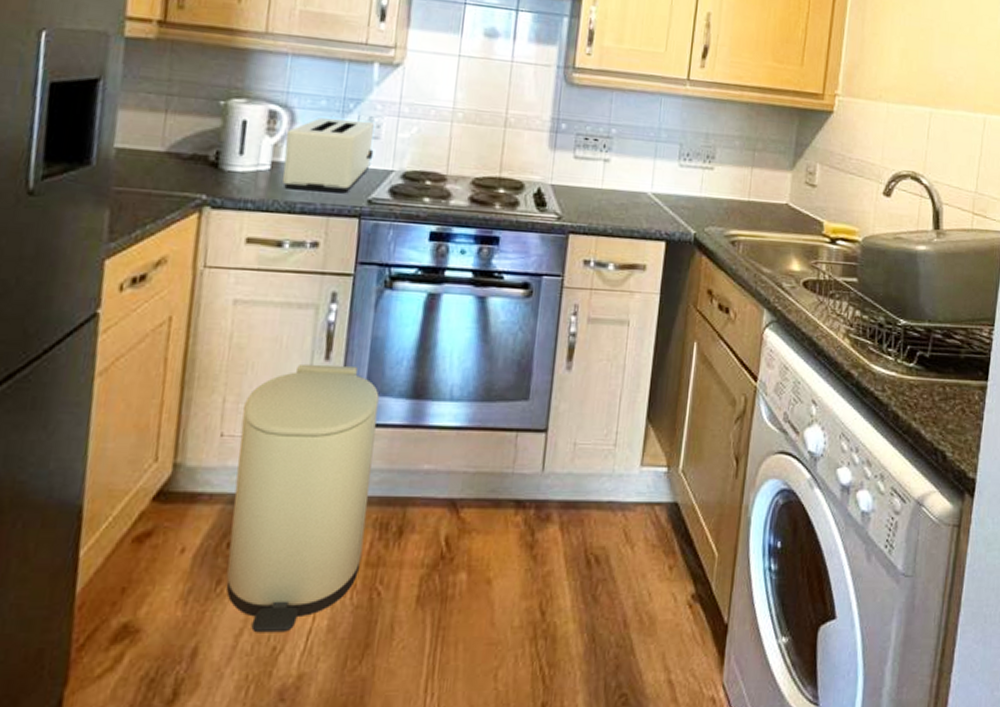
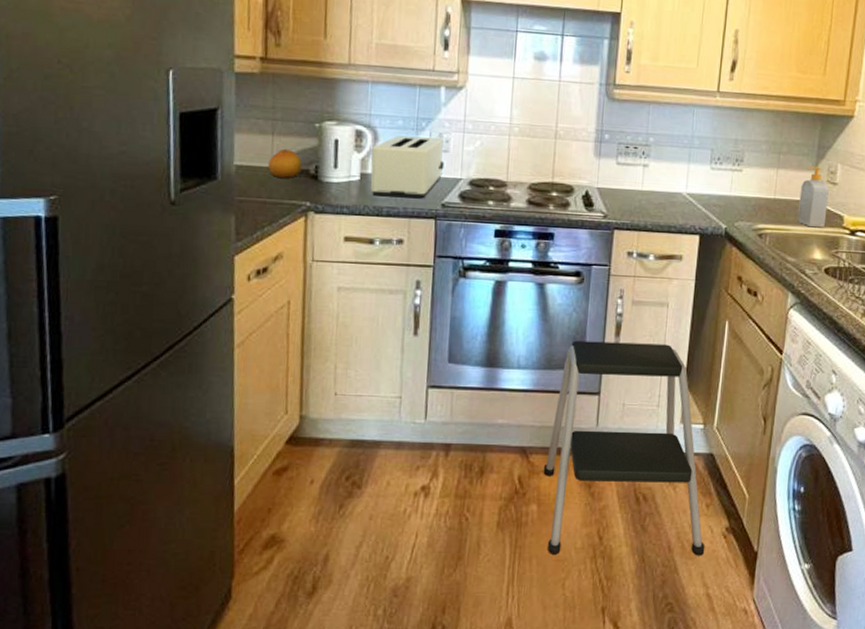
fruit: none [156,130,200,166] -> present [267,149,302,179]
pedal bin: present [226,365,379,633] -> none [346,339,459,546]
step stool: none [476,366,668,636] -> present [543,340,705,556]
soap bottle: none [772,166,808,235] -> present [796,166,829,228]

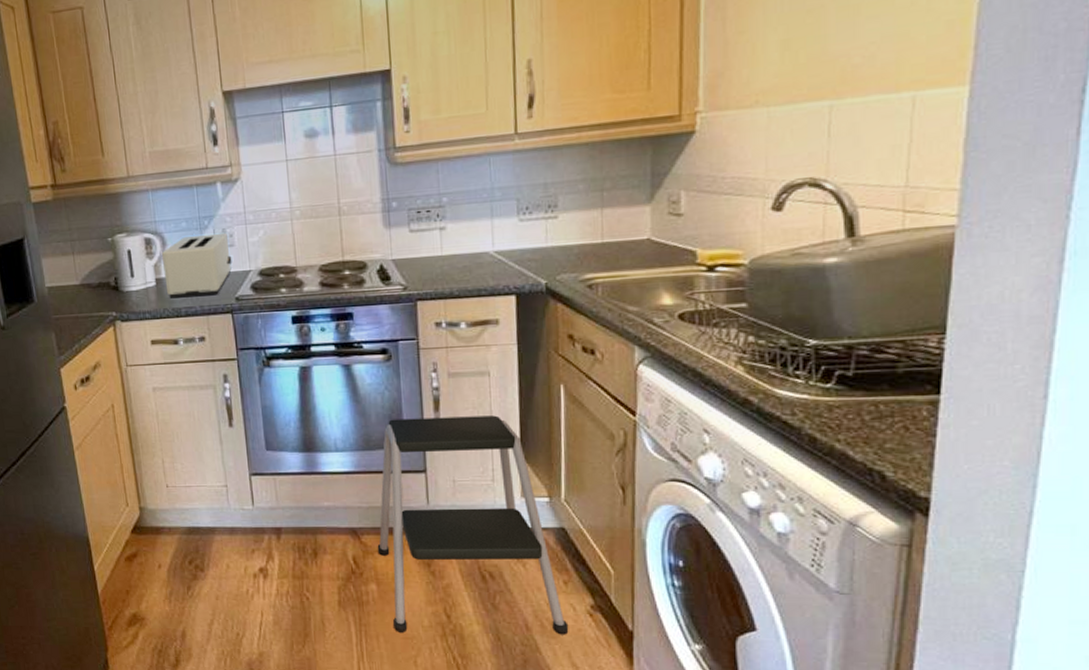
fruit: present [267,149,302,179] -> none [73,266,103,294]
soap bottle: present [796,166,829,228] -> none [634,198,673,270]

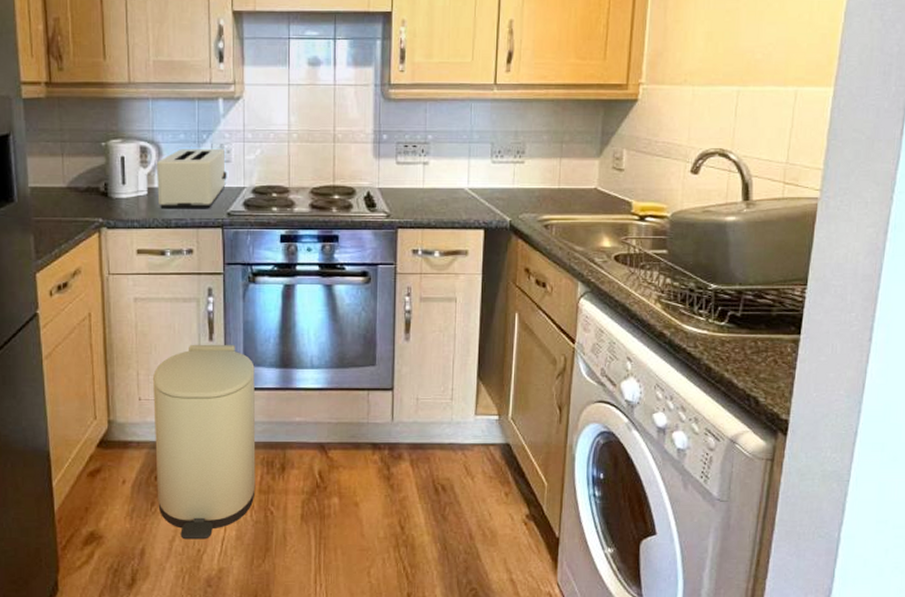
pedal bin: none [177,430,289,624] -> present [152,345,256,540]
step stool: present [377,415,569,635] -> none [342,339,506,544]

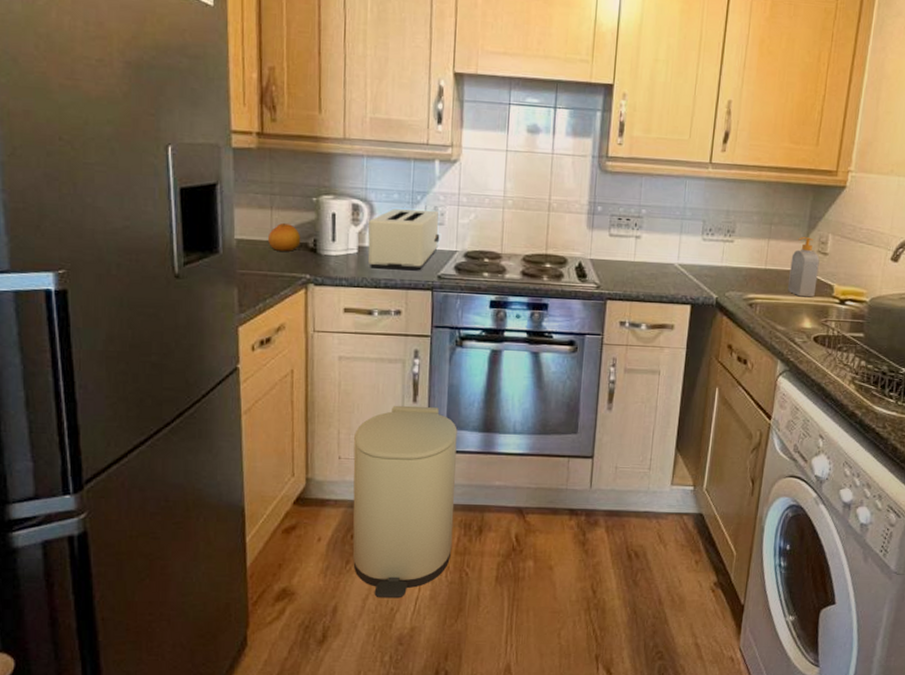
fruit: none [60,170,92,198] -> present [267,223,301,252]
soap bottle: none [583,154,615,215] -> present [787,237,820,298]

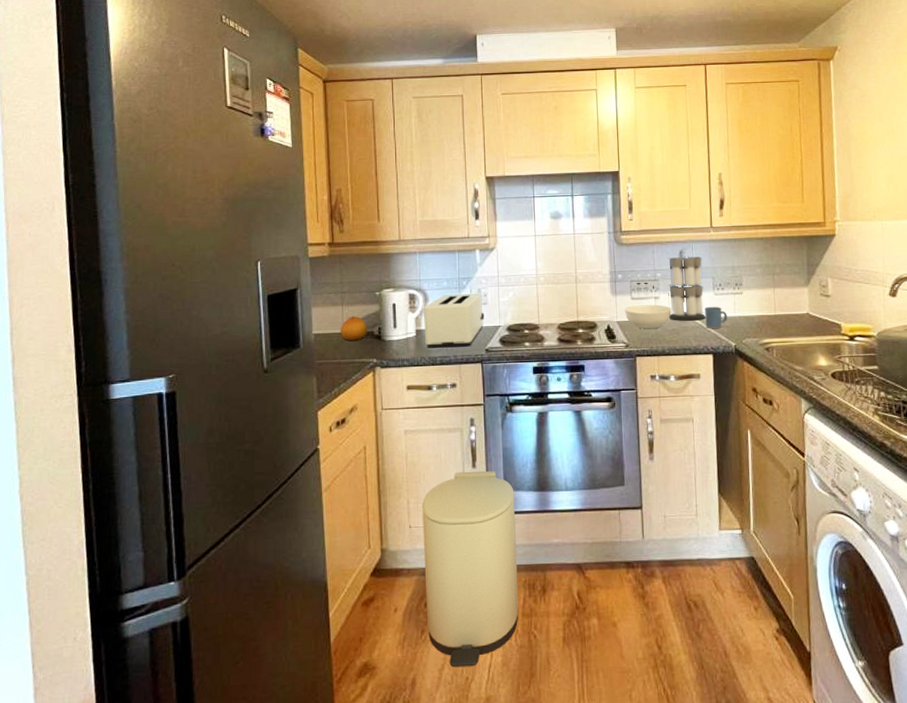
bowl: none [599,243,653,272] -> present [624,304,672,329]
spice rack: none [648,184,695,268] -> present [667,248,706,322]
mug: none [688,252,714,278] -> present [705,306,728,329]
soap bottle: present [787,237,820,298] -> none [797,283,825,337]

